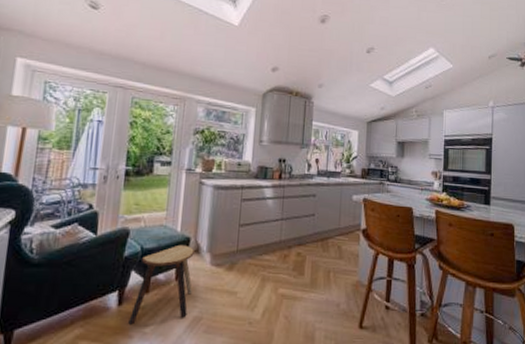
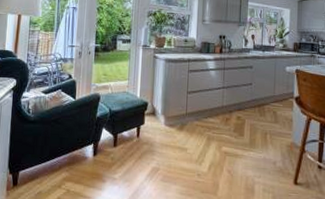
stool: present [128,244,194,325] -> none [102,108,151,172]

